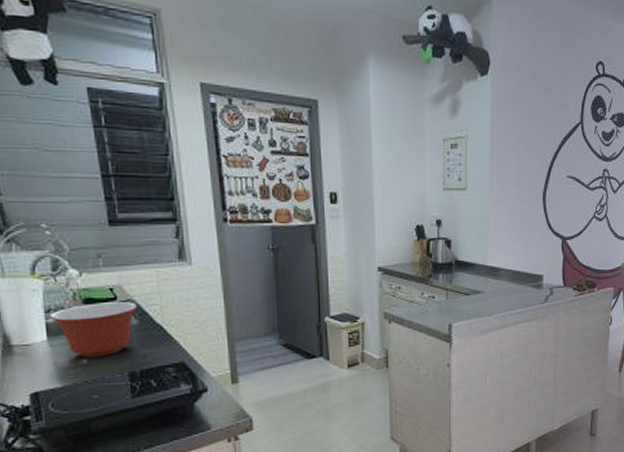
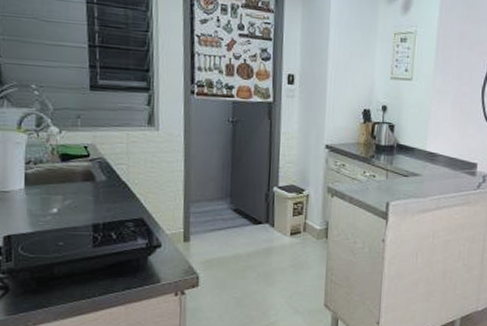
mixing bowl: present [50,302,137,358] -> none [30,158,106,208]

